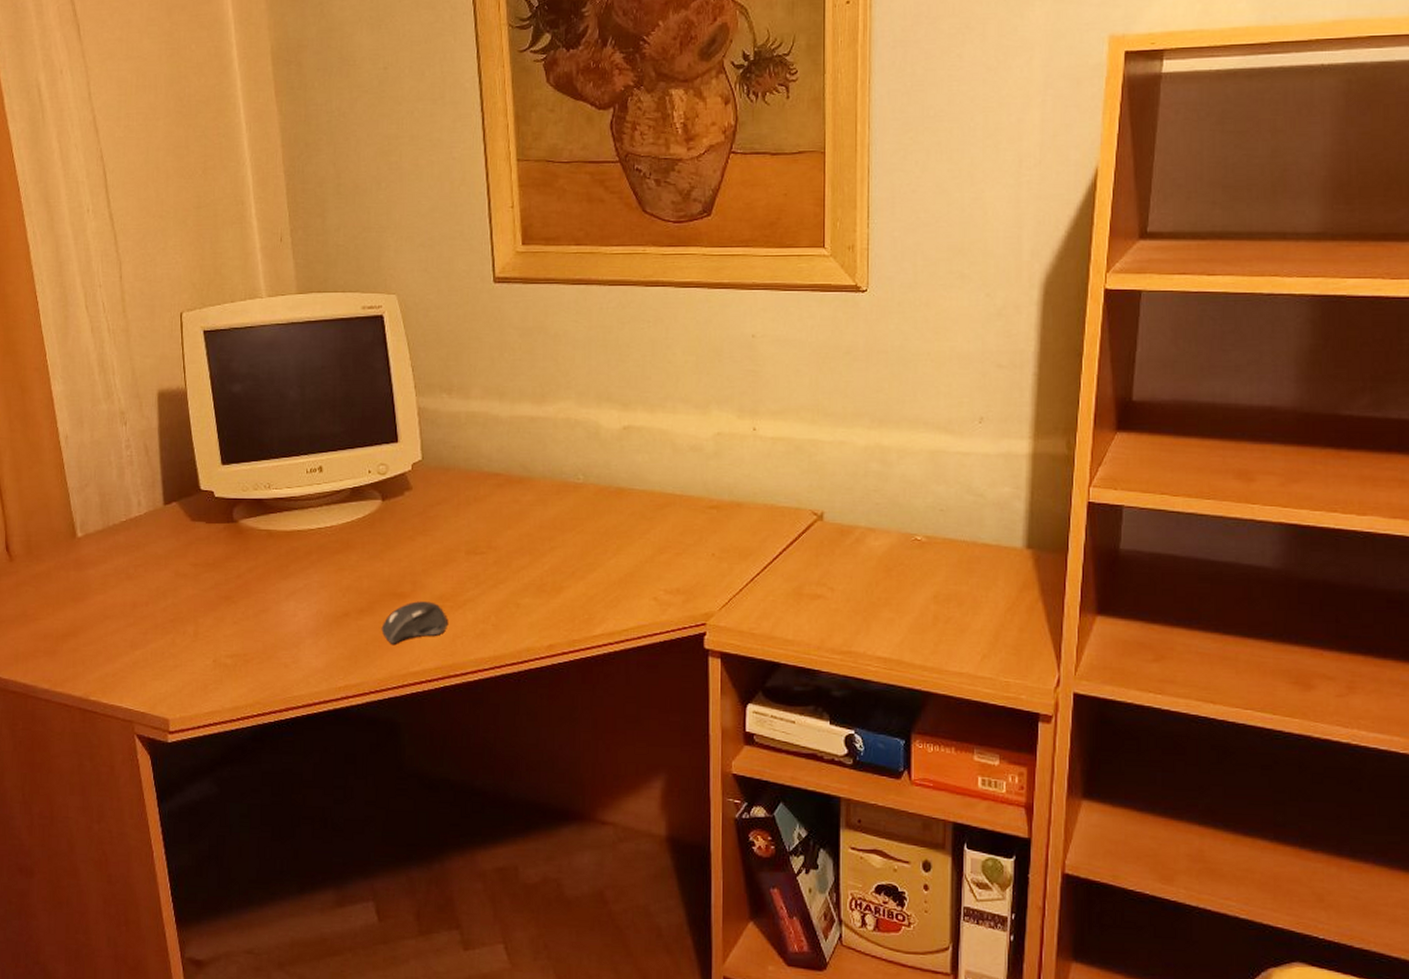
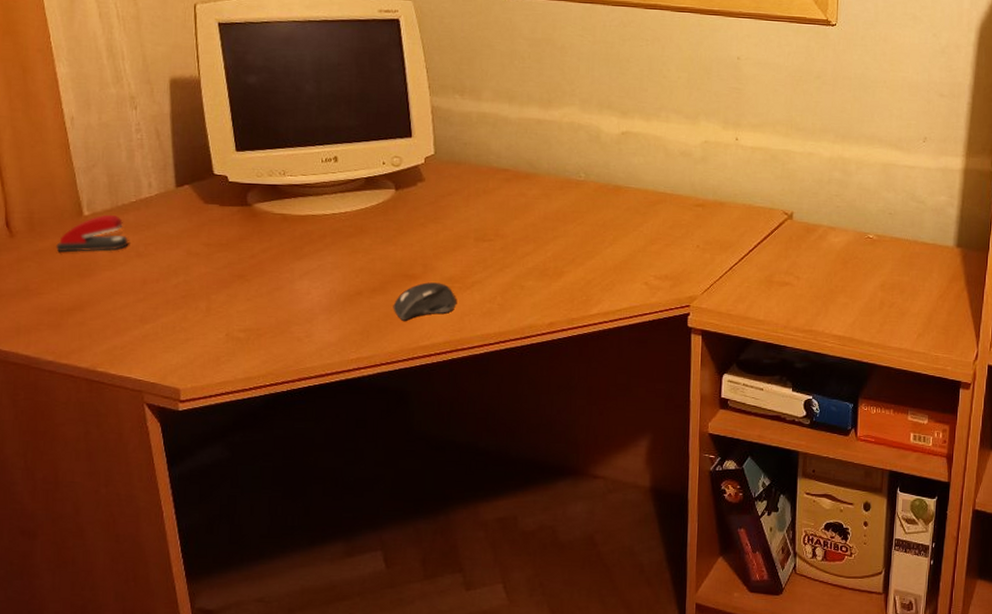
stapler: none [52,535,120,575] -> present [56,214,129,252]

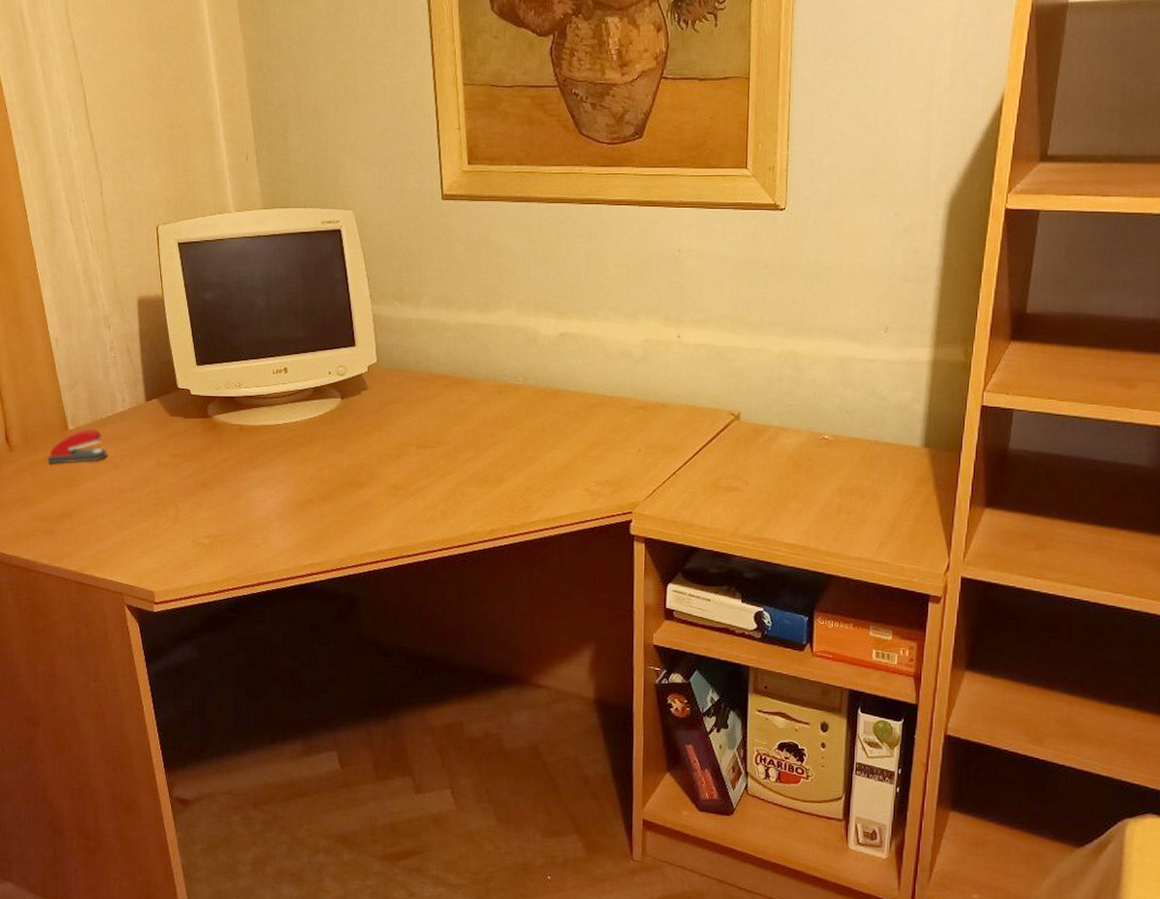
computer mouse: present [393,282,456,321] -> none [341,490,400,528]

